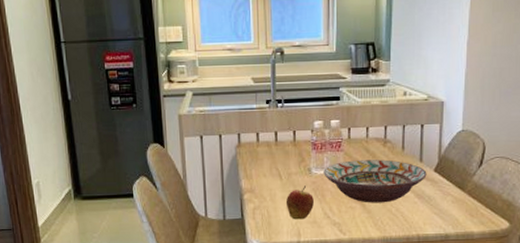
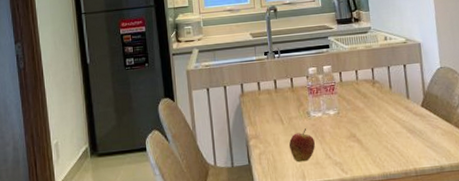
decorative bowl: present [323,159,427,203] -> none [321,99,415,141]

